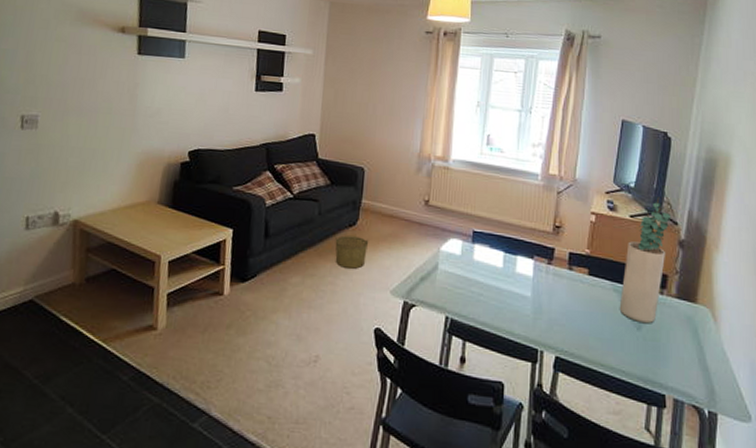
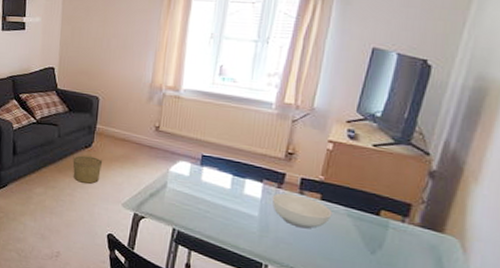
bowl: none [543,269,600,307] -> present [271,193,333,229]
vase: present [619,196,672,324] -> none [352,126,423,250]

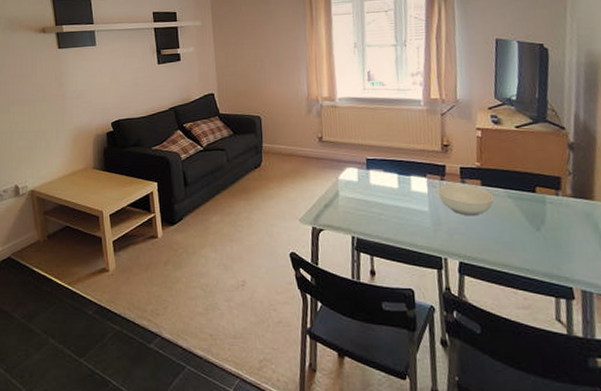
basket: present [72,155,103,184] -> none [244,176,274,204]

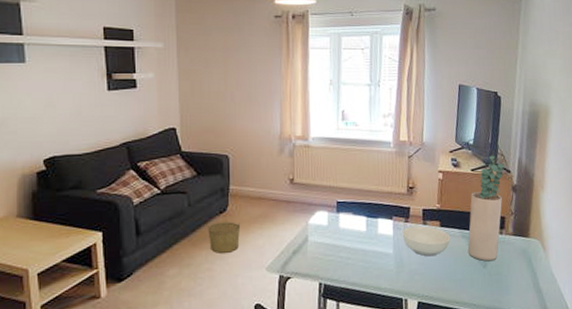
basket: none [244,176,274,204] -> present [207,222,241,253]
vase: none [515,105,558,224] -> present [467,150,505,262]

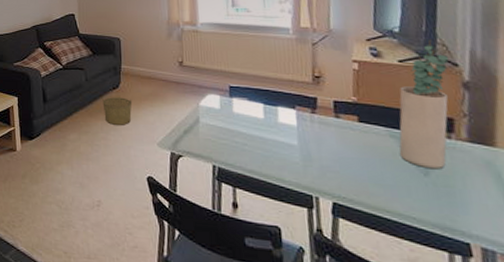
bowl: present [402,226,451,257] -> none [308,118,374,154]

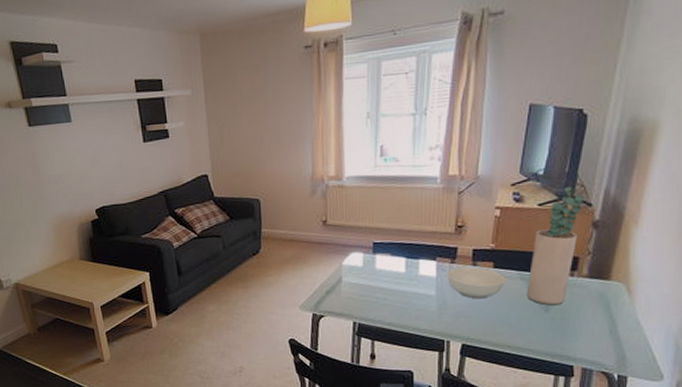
basket: present [102,97,133,125] -> none [242,263,274,292]
bowl: none [308,118,374,154] -> present [446,267,506,299]

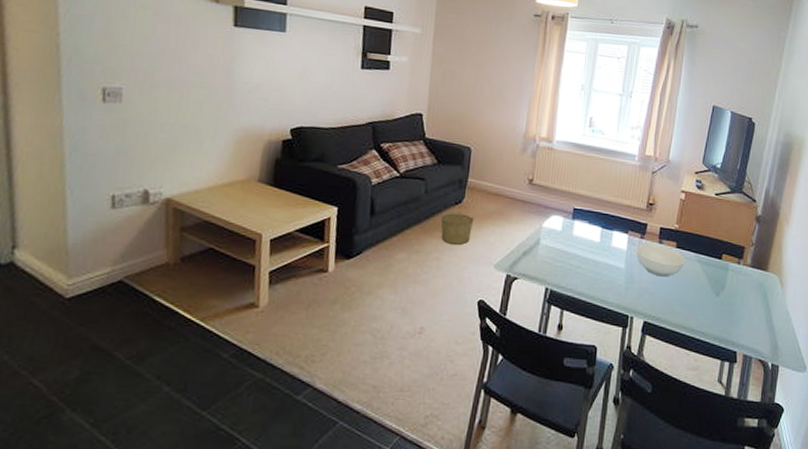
basket: none [242,263,274,292] -> present [441,213,475,245]
vase: present [526,180,585,306] -> none [701,176,751,291]

